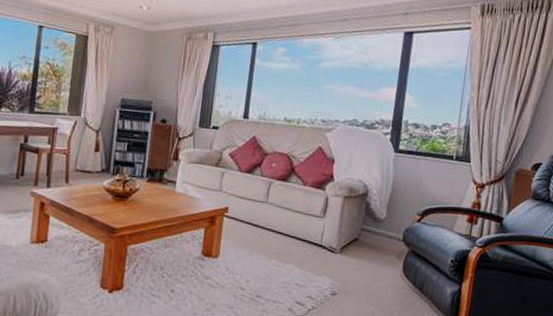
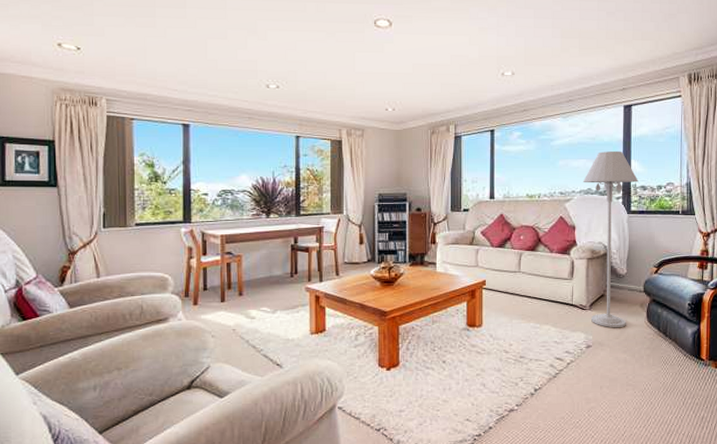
floor lamp: none [340,80,411,278] -> present [582,151,639,328]

